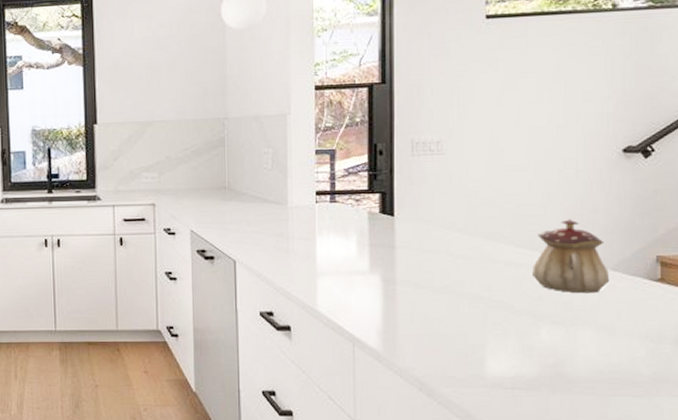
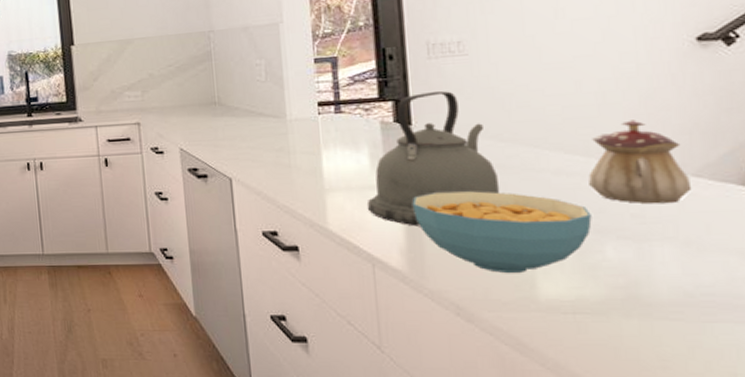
kettle: none [351,186,462,309] -> present [366,91,500,227]
cereal bowl: none [389,278,532,353] -> present [412,191,592,274]

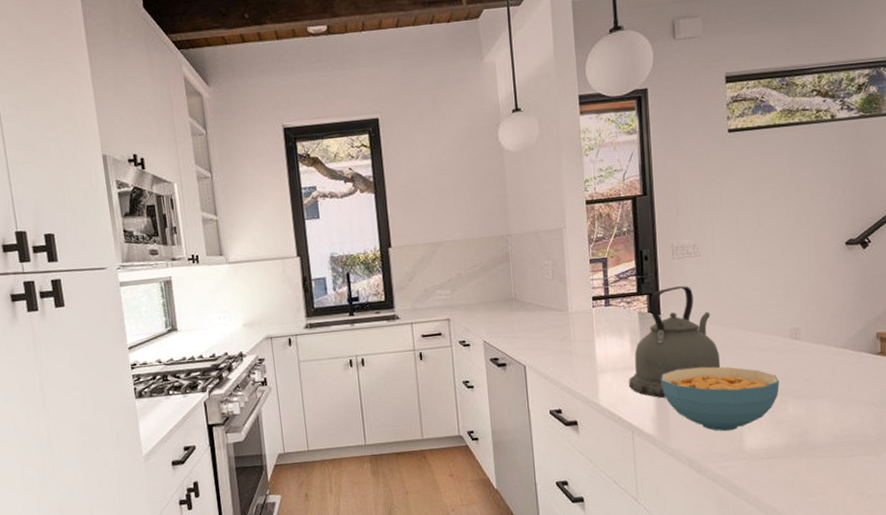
teapot: present [588,120,692,204] -> none [778,306,841,371]

